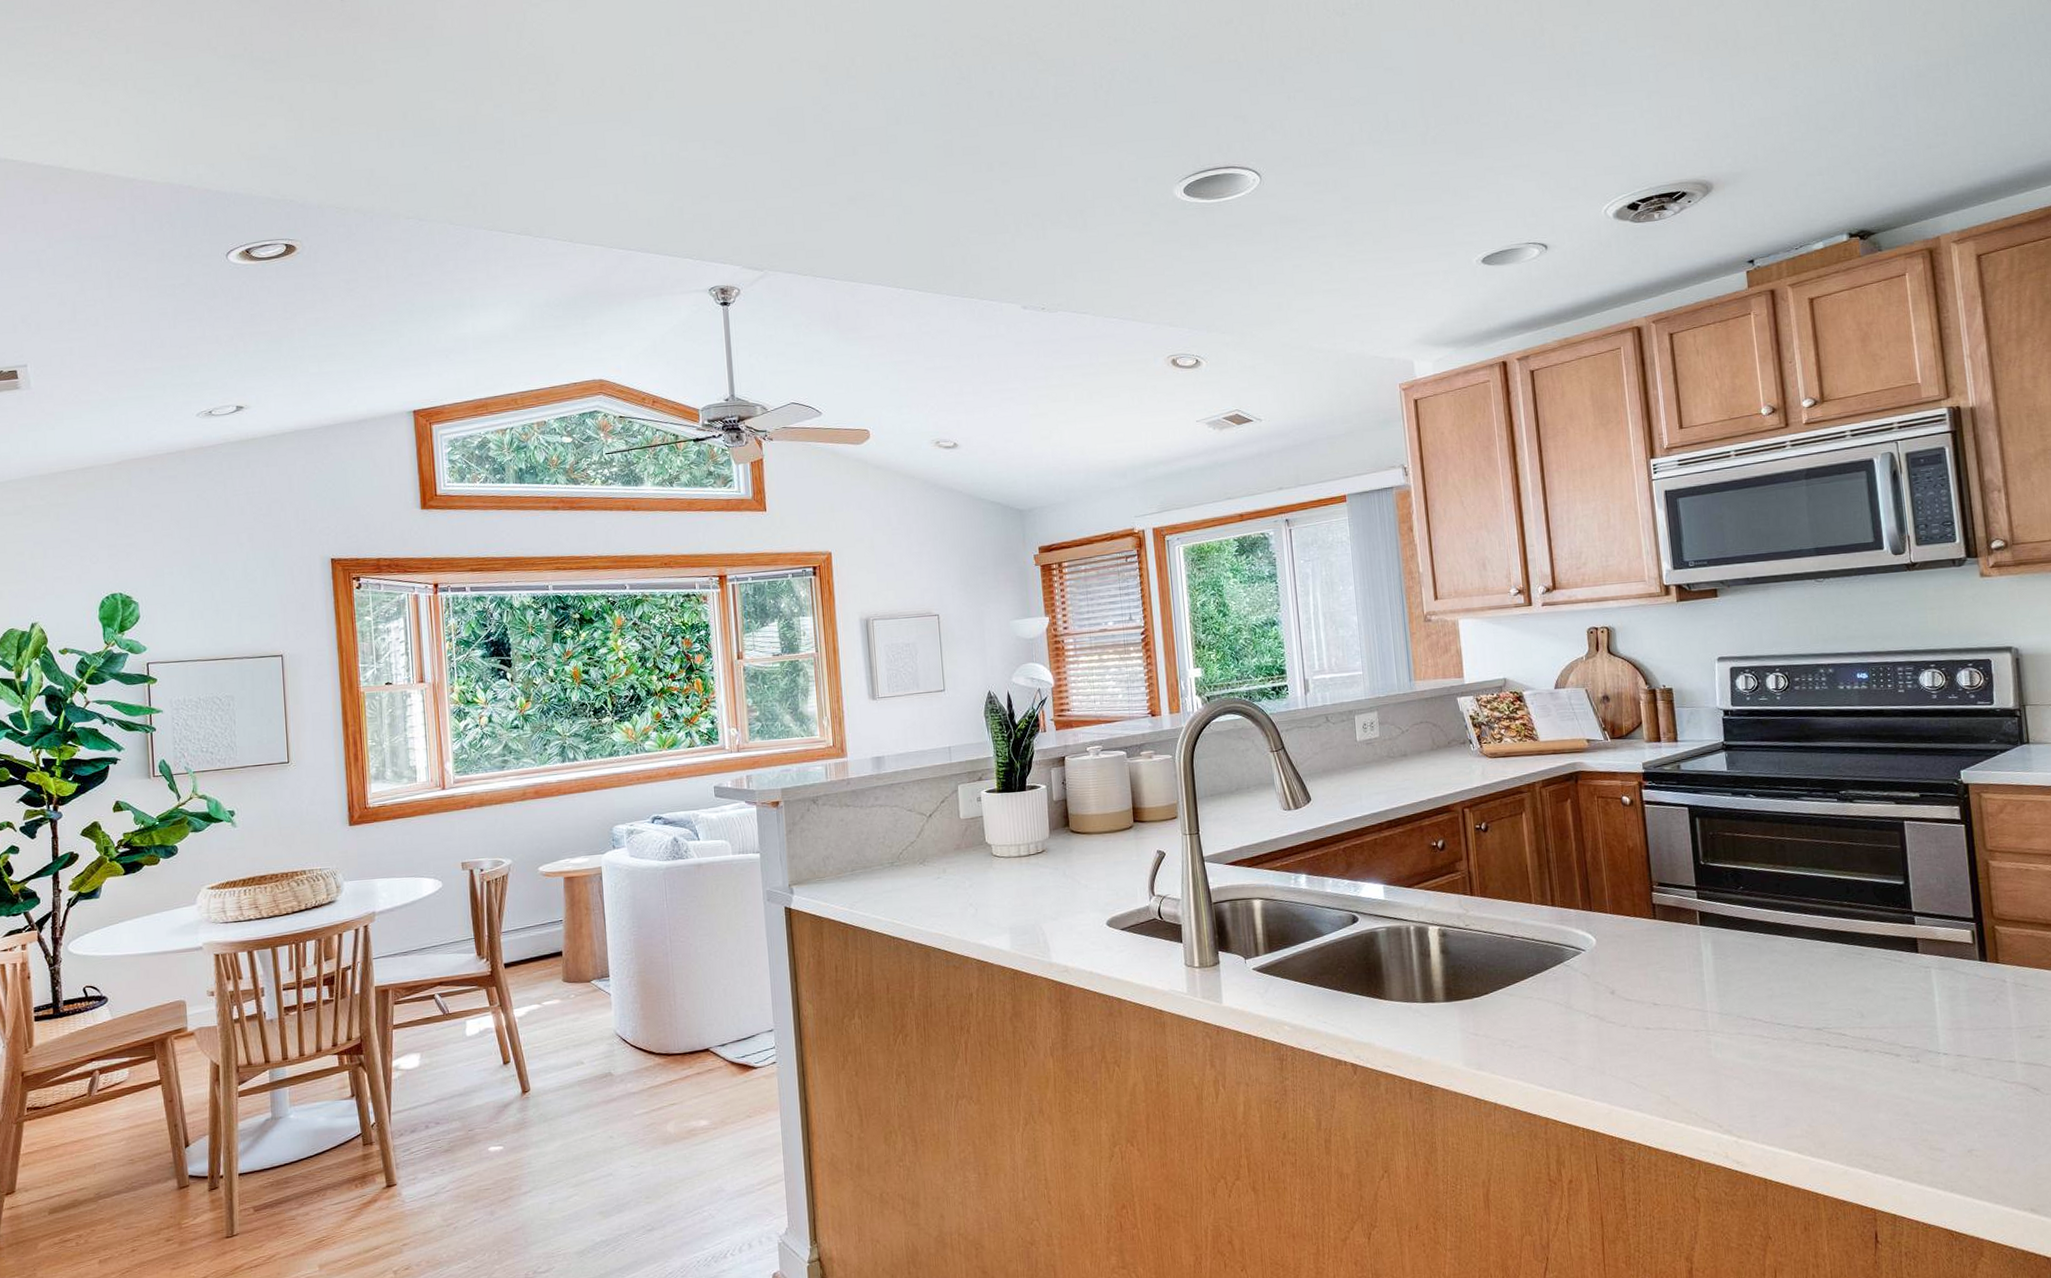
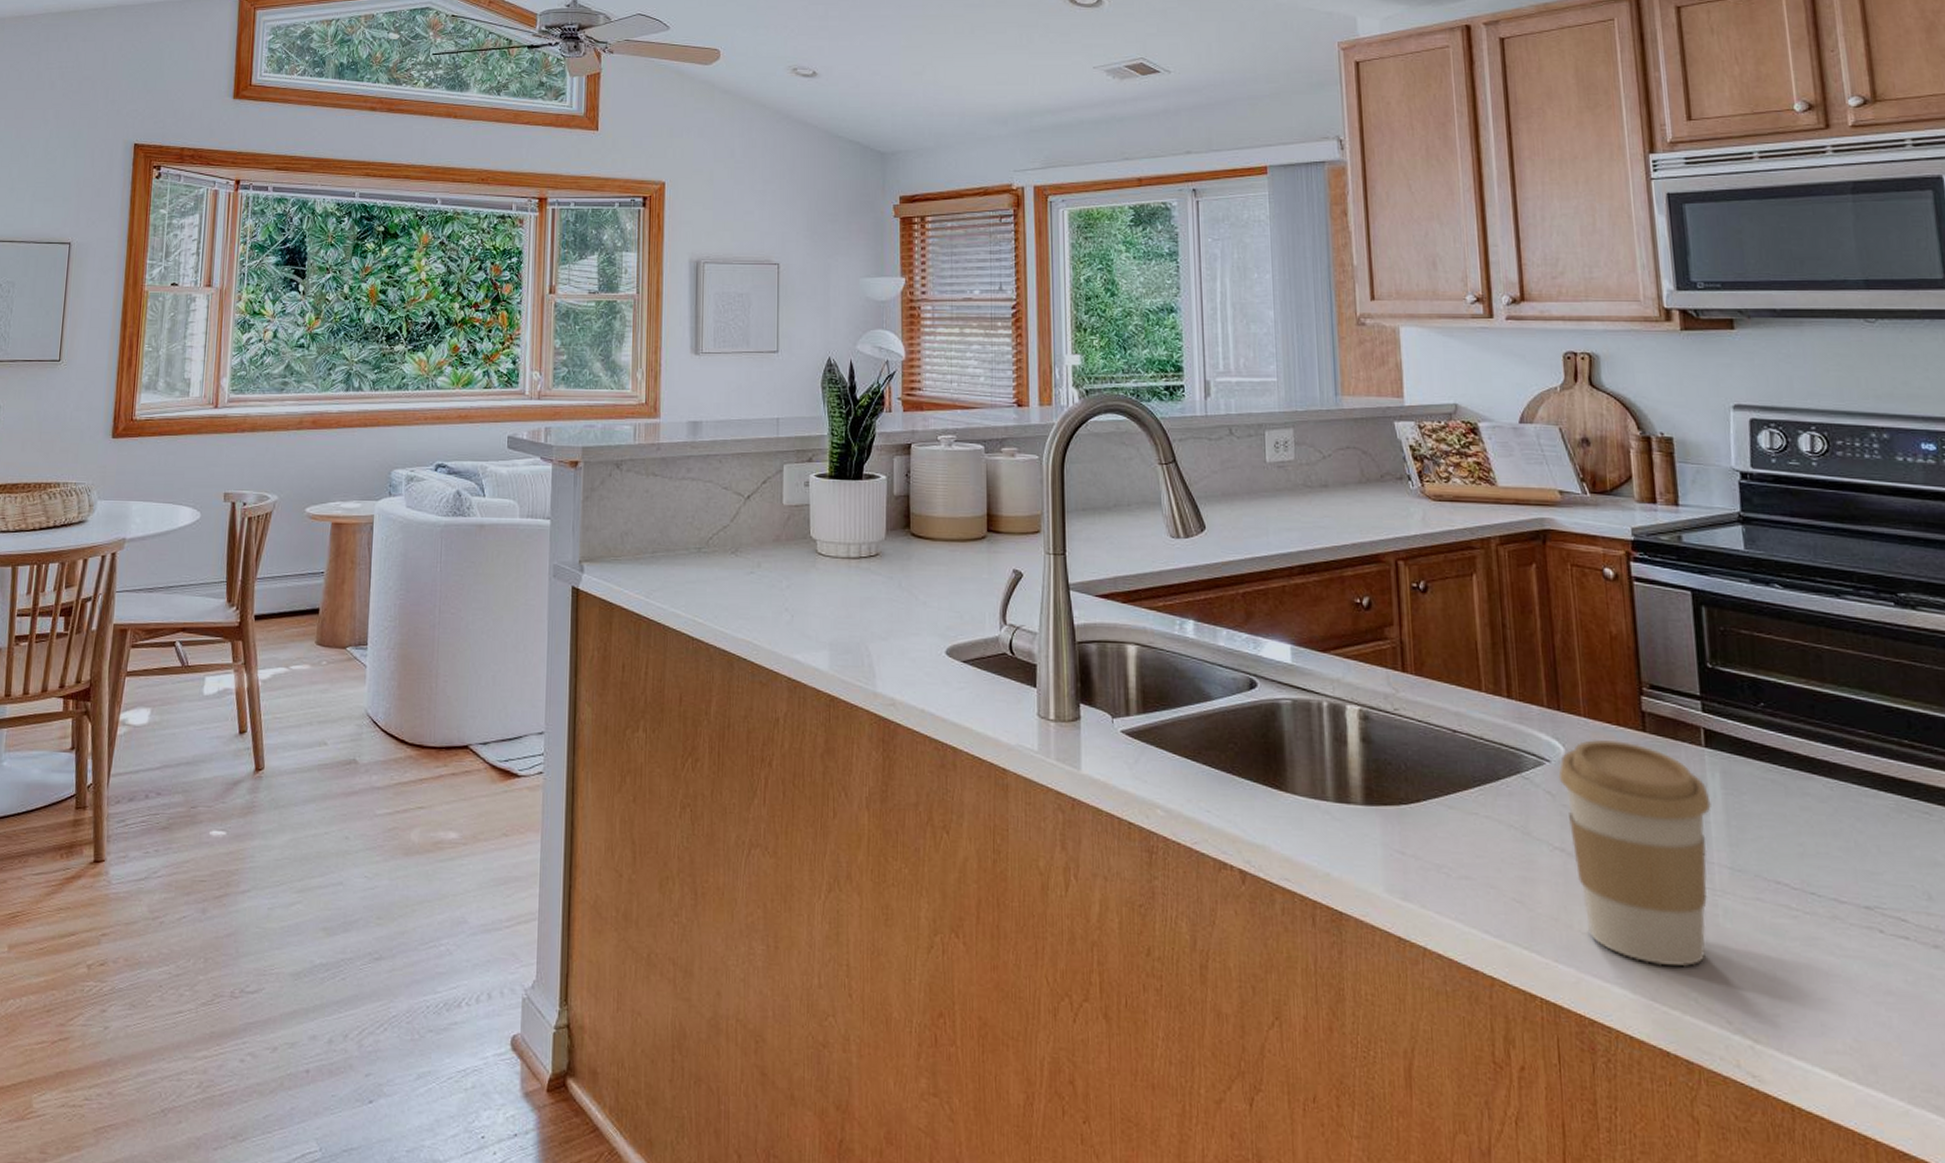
coffee cup: none [1591,928,1705,1092] -> present [1558,739,1711,967]

